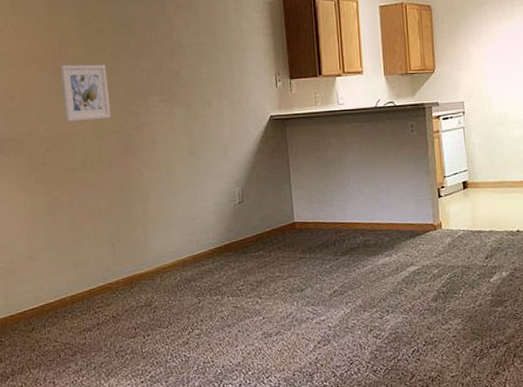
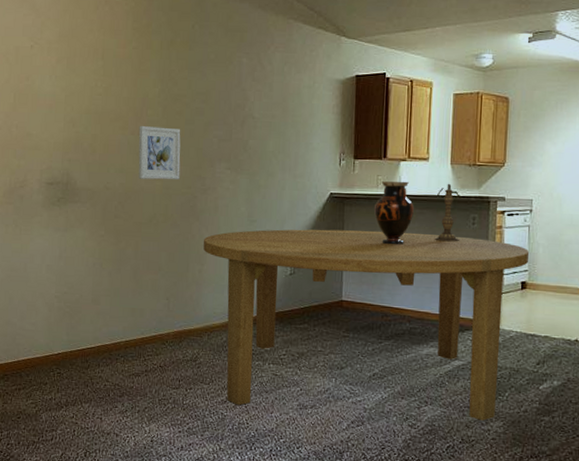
dining table: none [144,144,468,345] -> present [203,229,530,421]
vase: none [316,96,355,161] -> present [374,181,415,245]
candlestick: none [376,94,402,152] -> present [434,183,460,242]

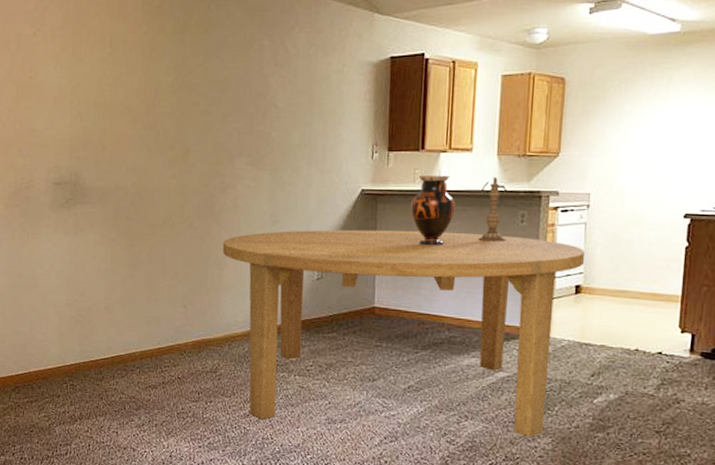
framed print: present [138,125,181,180] -> none [151,118,197,178]

